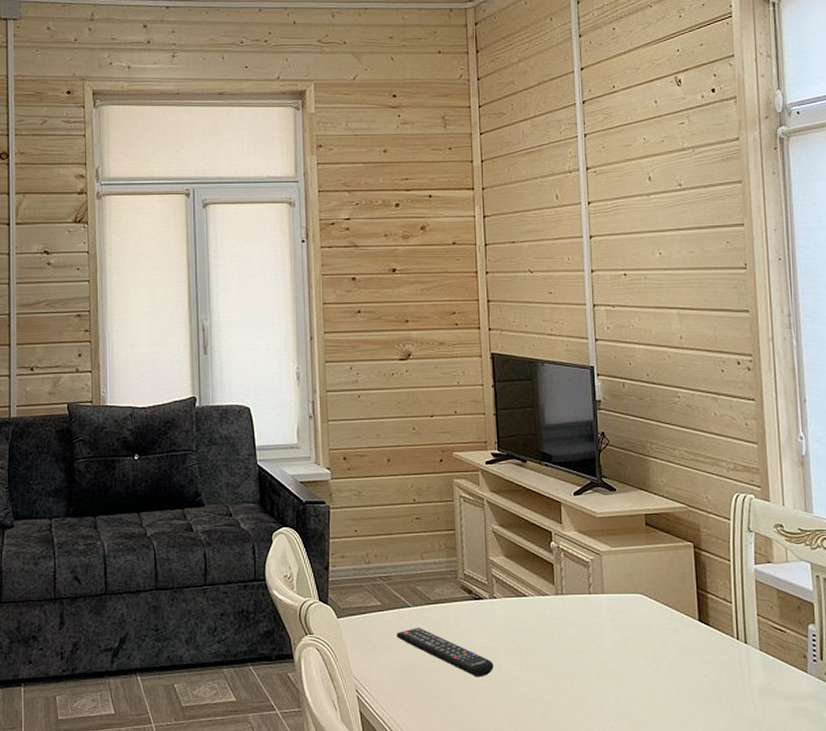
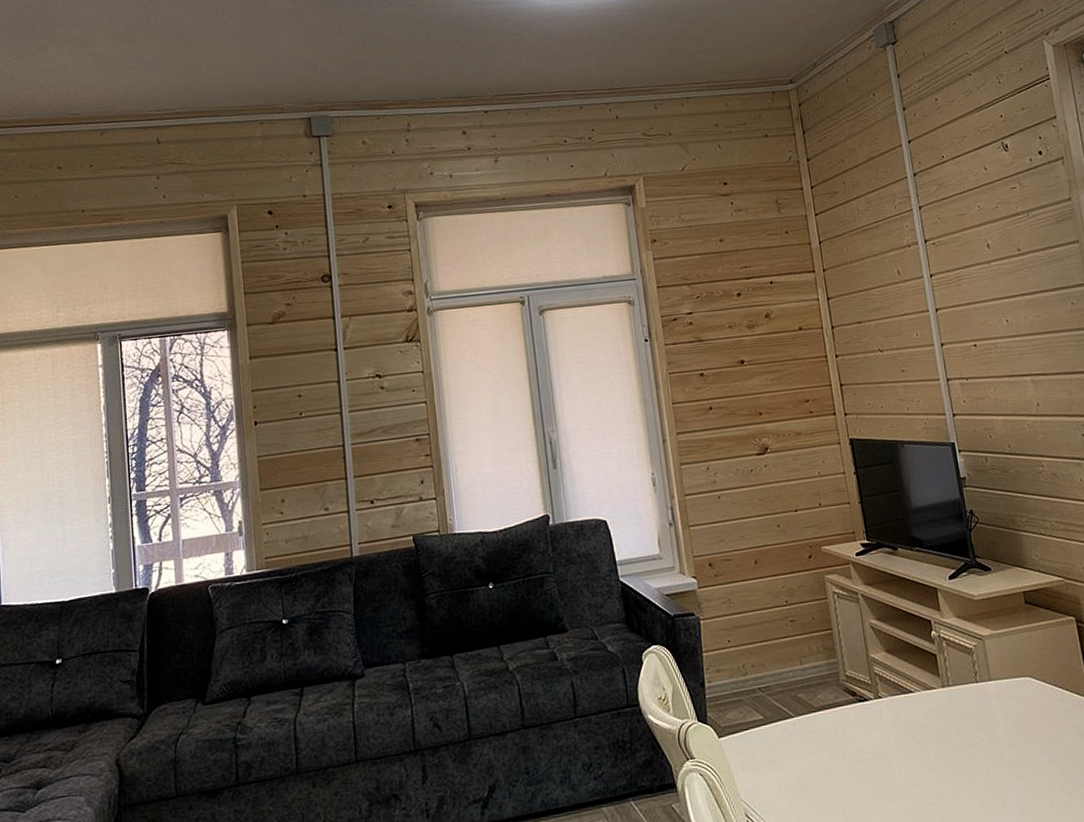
remote control: present [396,628,494,677] -> none [782,738,887,786]

